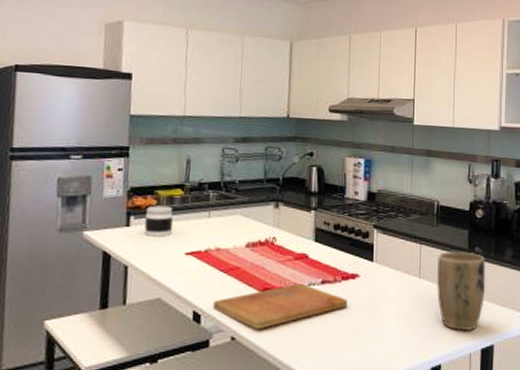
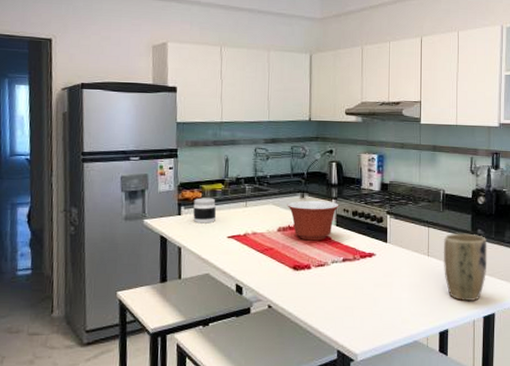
cutting board: present [213,283,348,329] -> none [252,261,366,299]
mixing bowl: none [258,210,319,259] -> present [287,200,339,241]

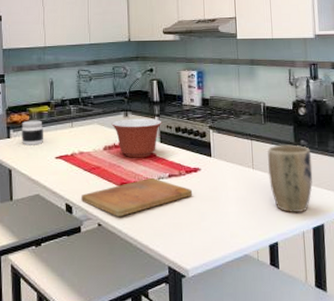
cutting board: none [252,261,366,299] -> present [81,177,193,216]

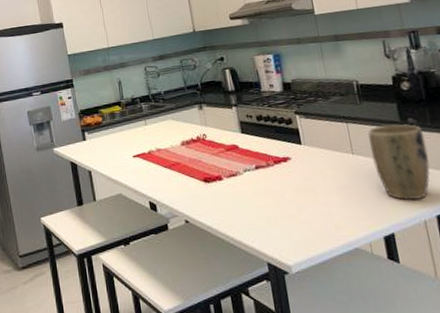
jar: present [22,120,44,145] -> none [95,120,119,147]
cutting board: present [81,177,193,216] -> none [164,170,285,212]
mixing bowl: present [111,118,162,158] -> none [186,109,241,152]

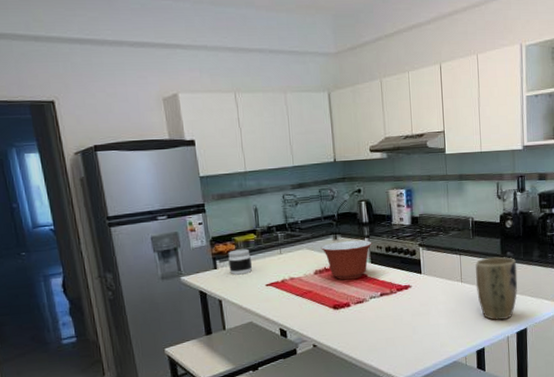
jar: none [95,120,119,147] -> present [228,249,253,275]
mixing bowl: none [186,109,241,152] -> present [321,240,372,280]

